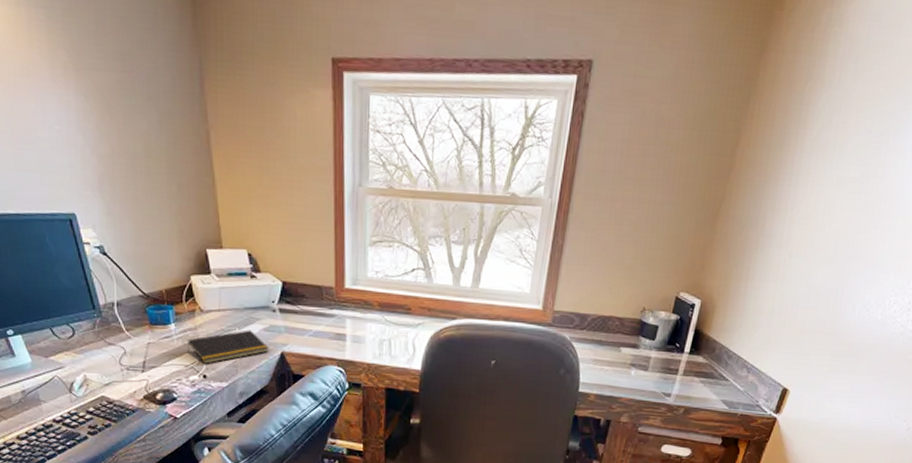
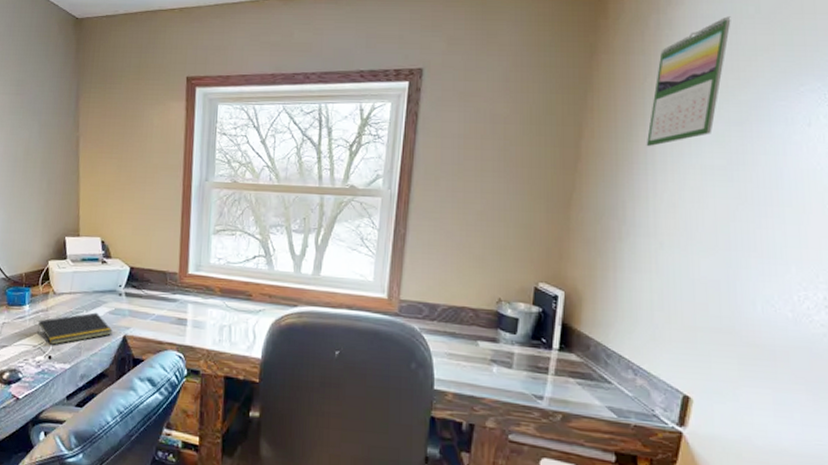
calendar: none [794,14,897,157] -> present [646,16,731,147]

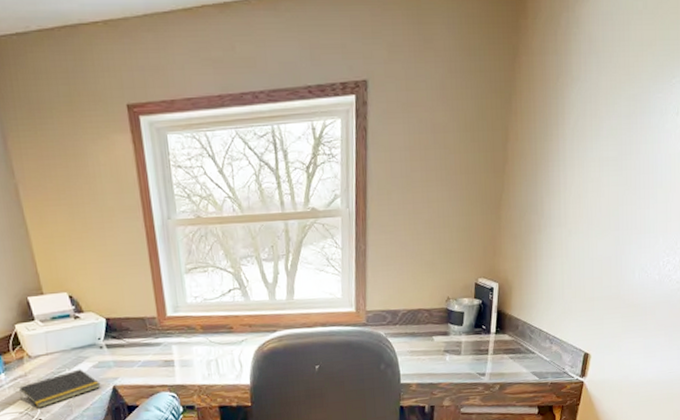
calendar: present [646,16,731,147] -> none [558,13,625,145]

